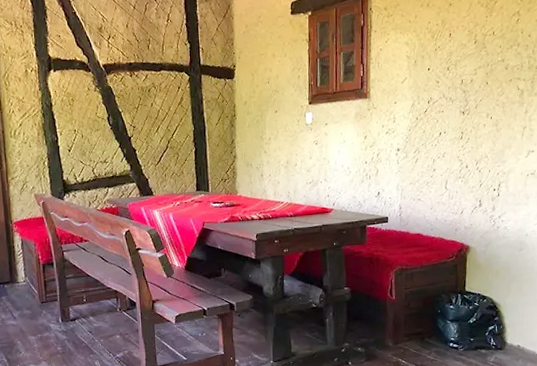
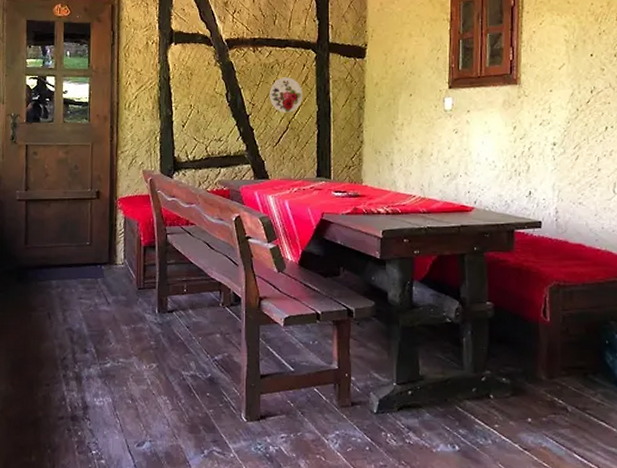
decorative plate: none [148,99,179,133] -> present [270,77,302,113]

